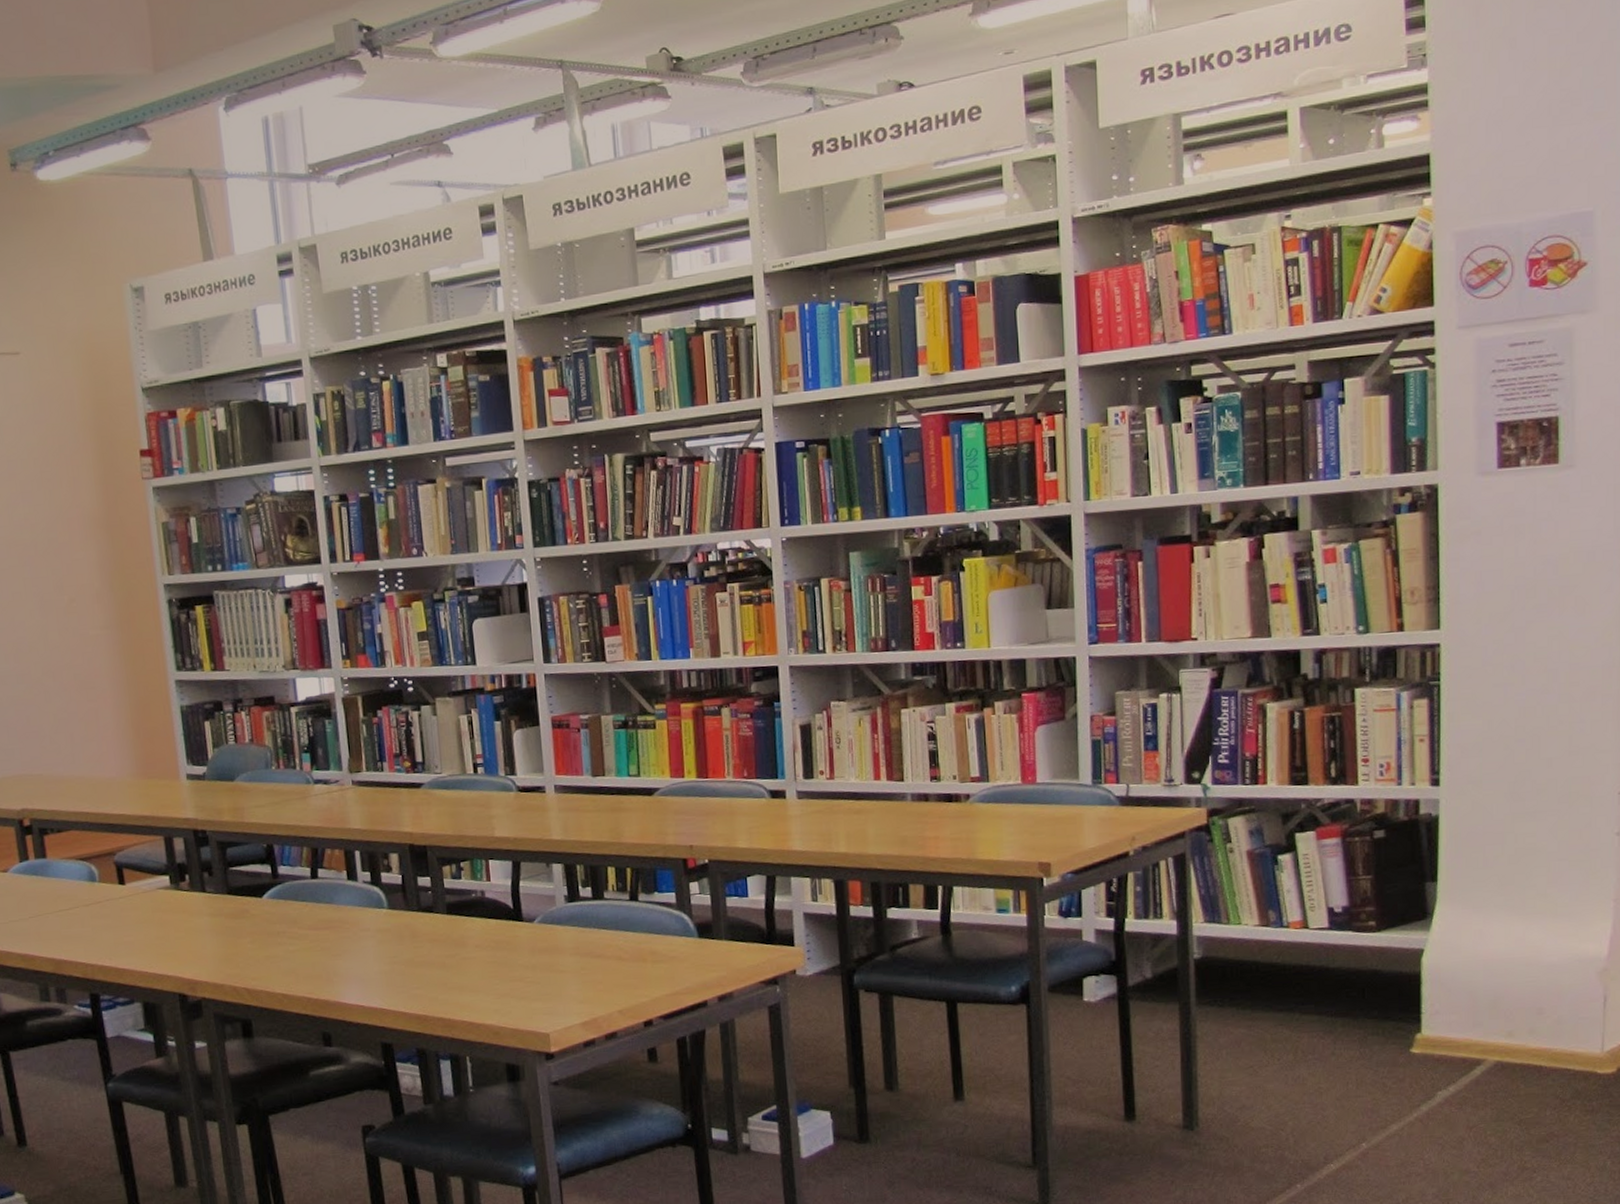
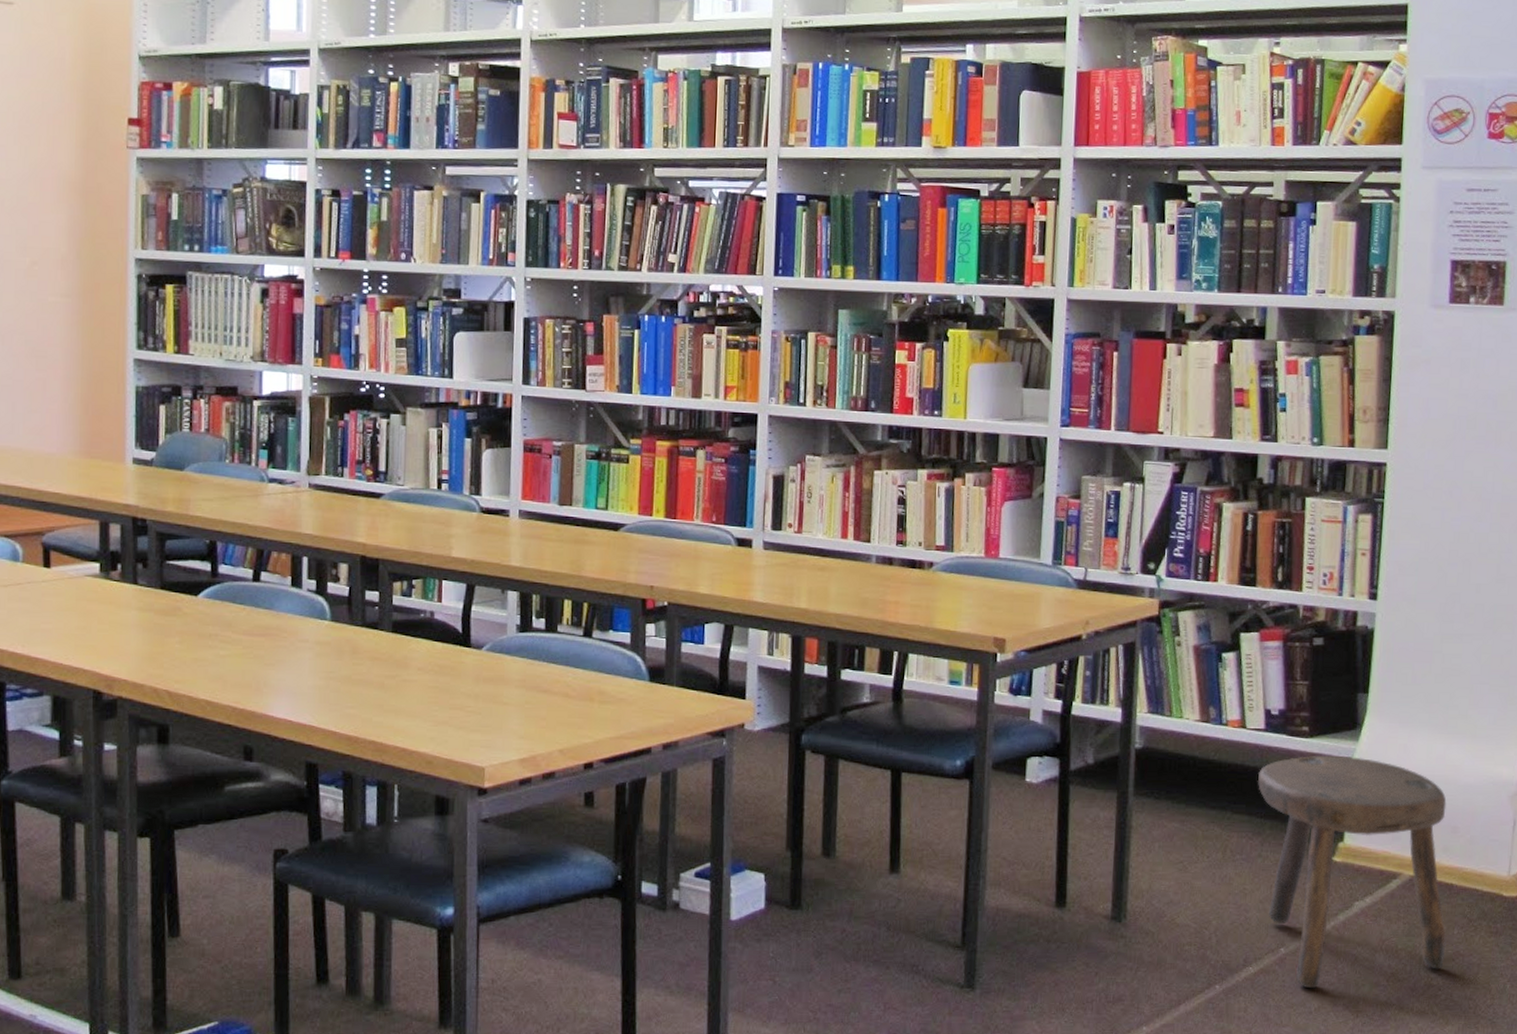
stool: none [1324,946,1540,1181] -> present [1257,756,1448,989]

